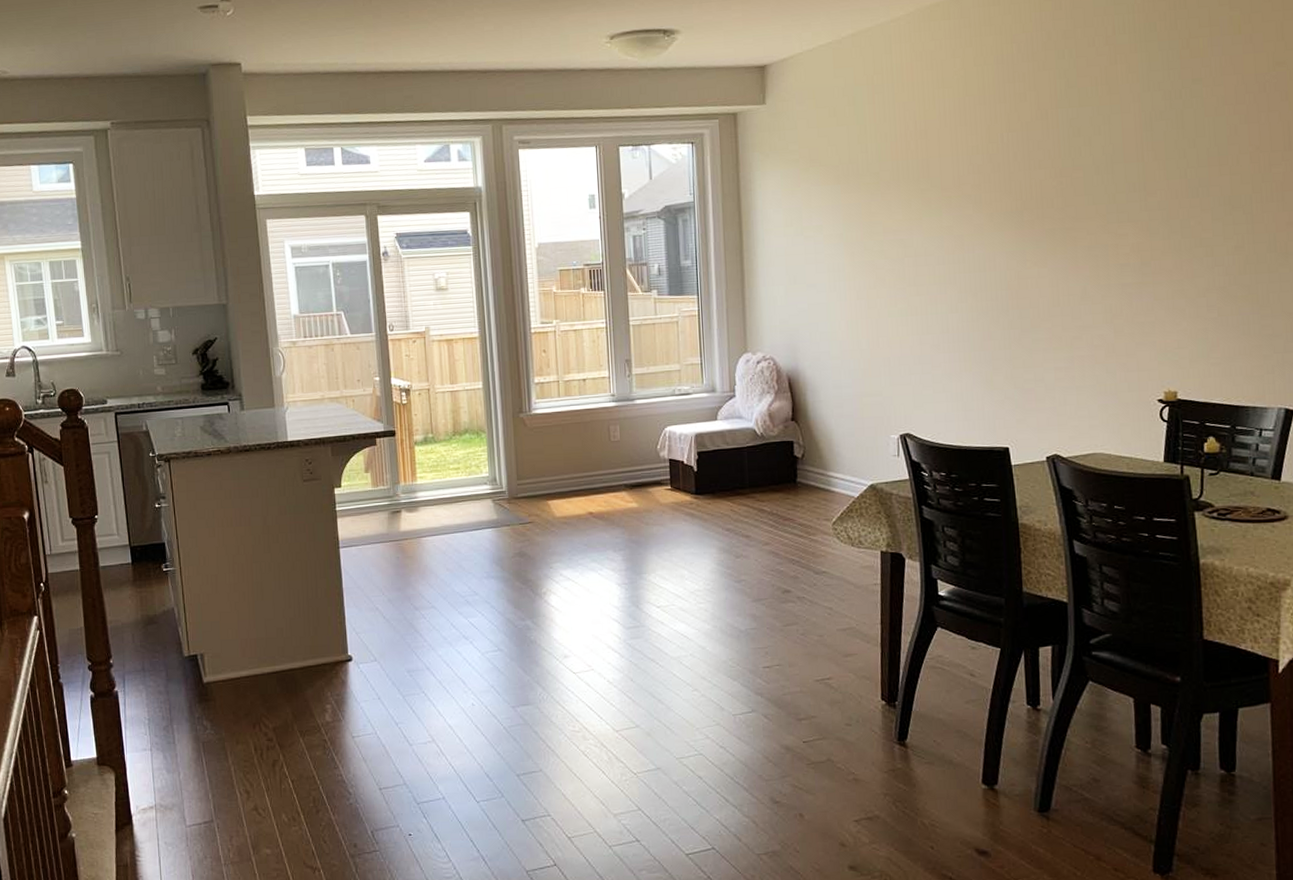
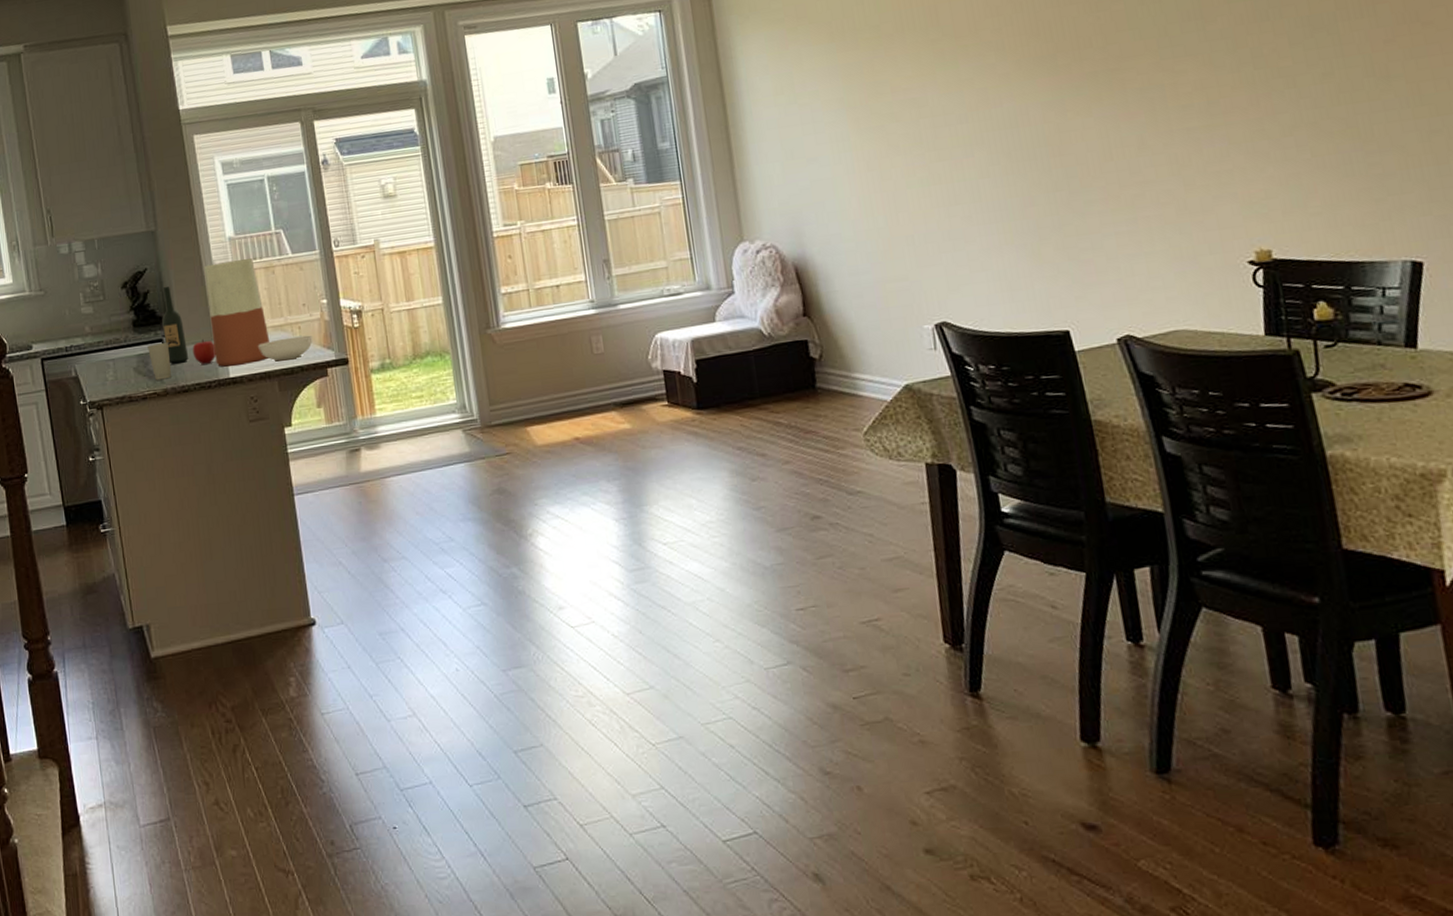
cup: none [214,406,234,439] -> present [147,343,171,381]
wine bottle: none [229,356,251,427] -> present [162,287,188,365]
fruit: none [255,405,277,429] -> present [192,339,216,366]
vase: none [269,335,326,431] -> present [204,257,270,367]
bowl: none [314,408,364,430] -> present [257,335,313,363]

